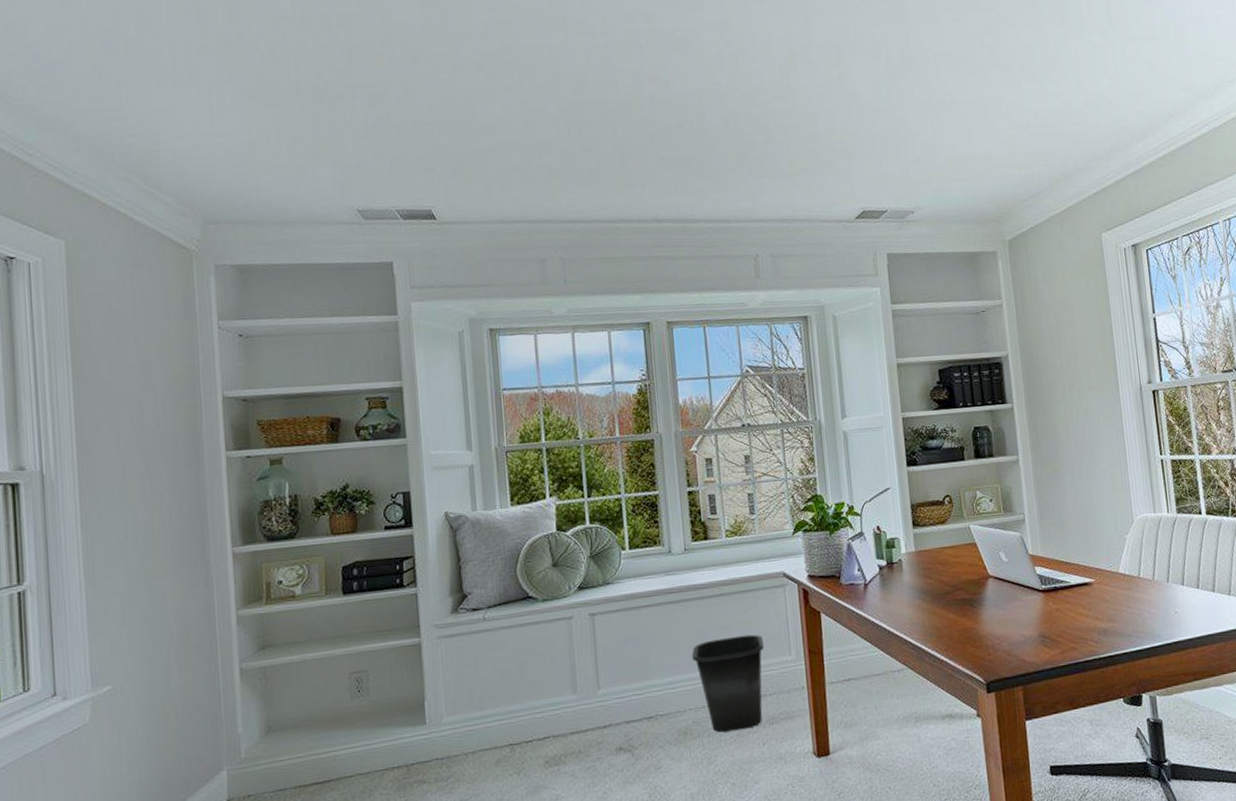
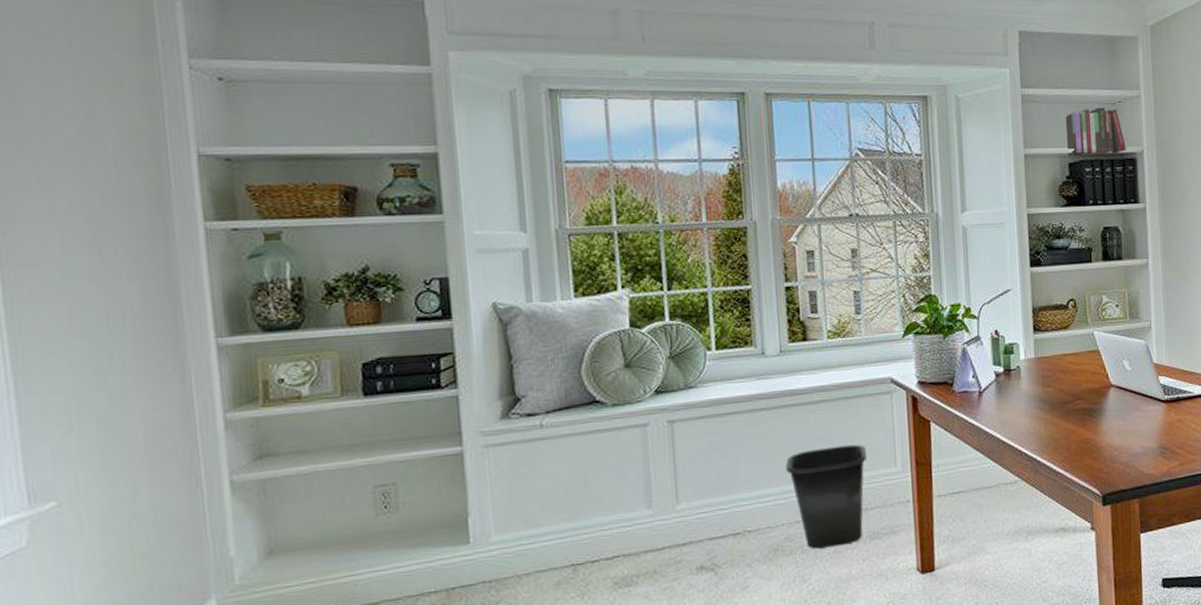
books: none [933,317,993,363] -> present [1065,107,1127,156]

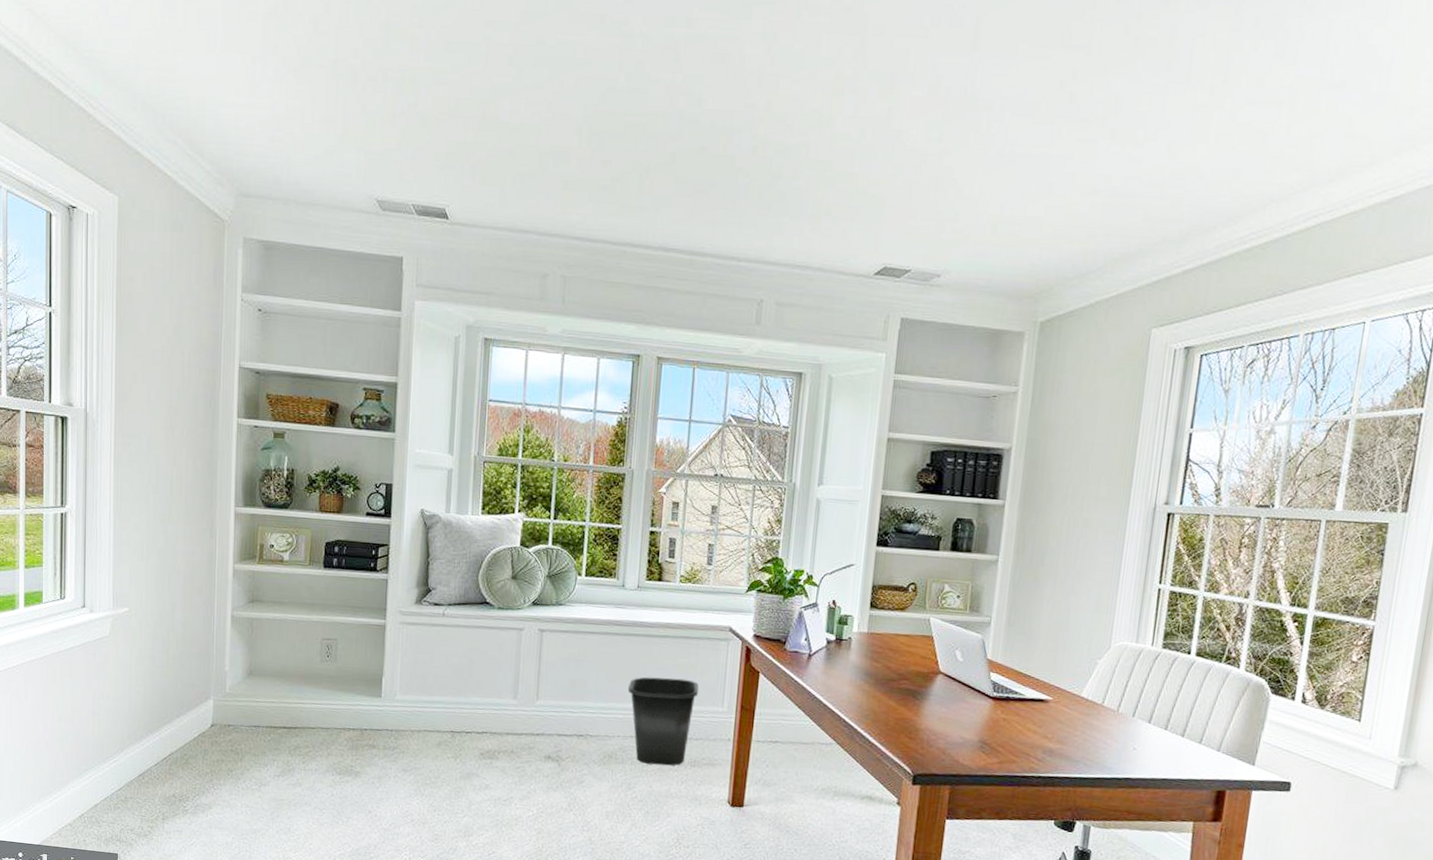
books: present [1065,107,1127,156] -> none [931,399,995,448]

